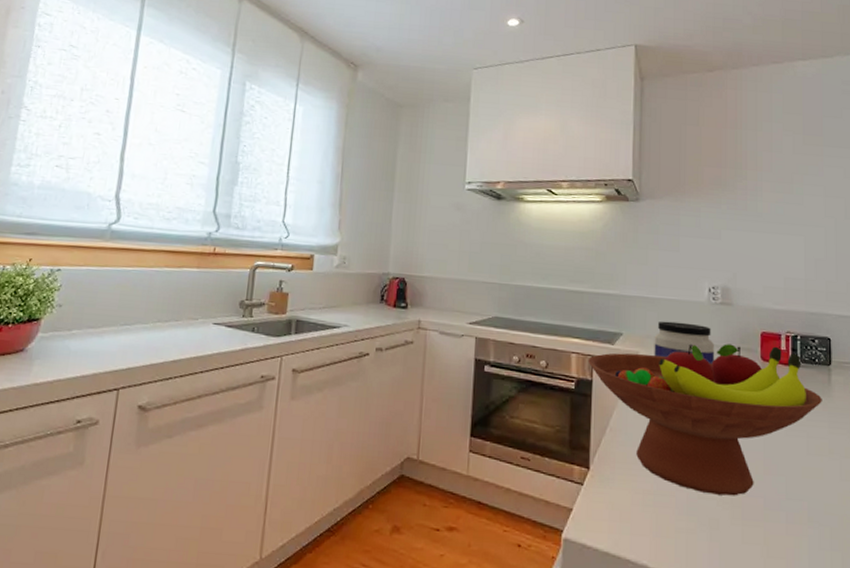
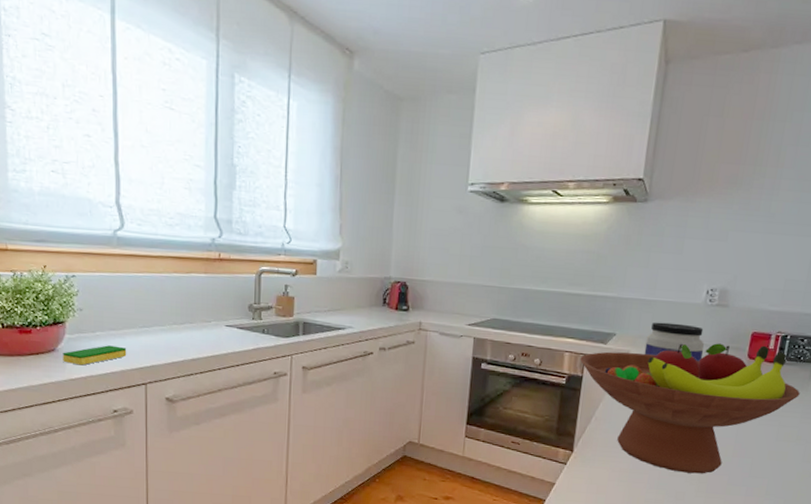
dish sponge: none [30,345,103,368] -> present [63,345,127,366]

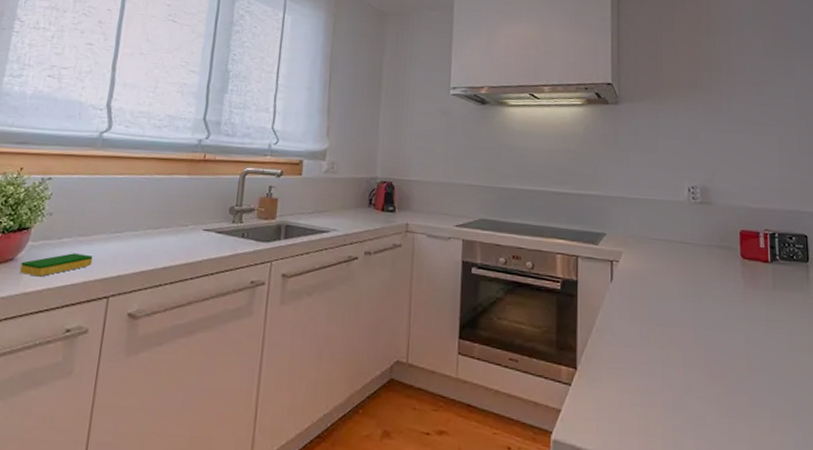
fruit bowl: present [580,343,800,474] -> none [573,242,802,394]
jar: present [644,322,704,362] -> none [637,220,697,263]

